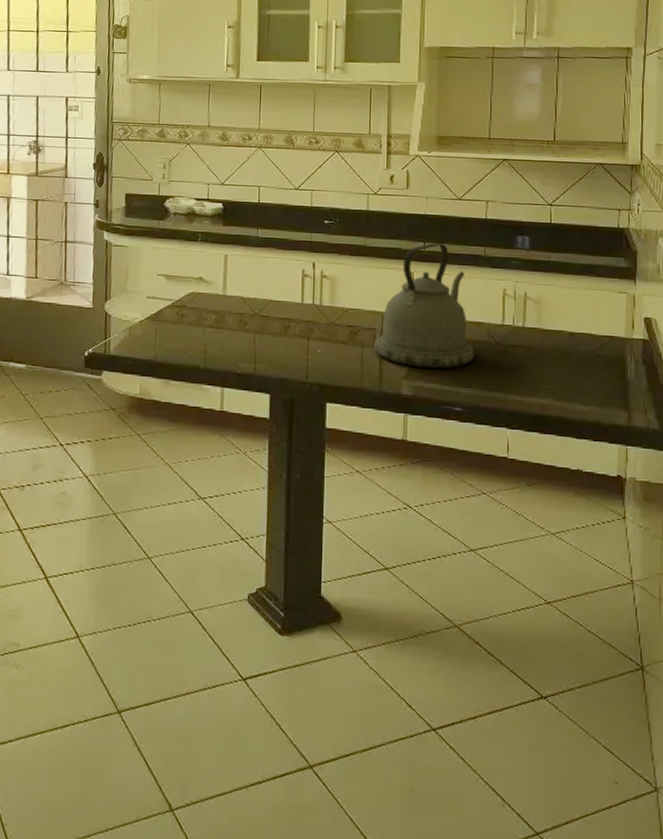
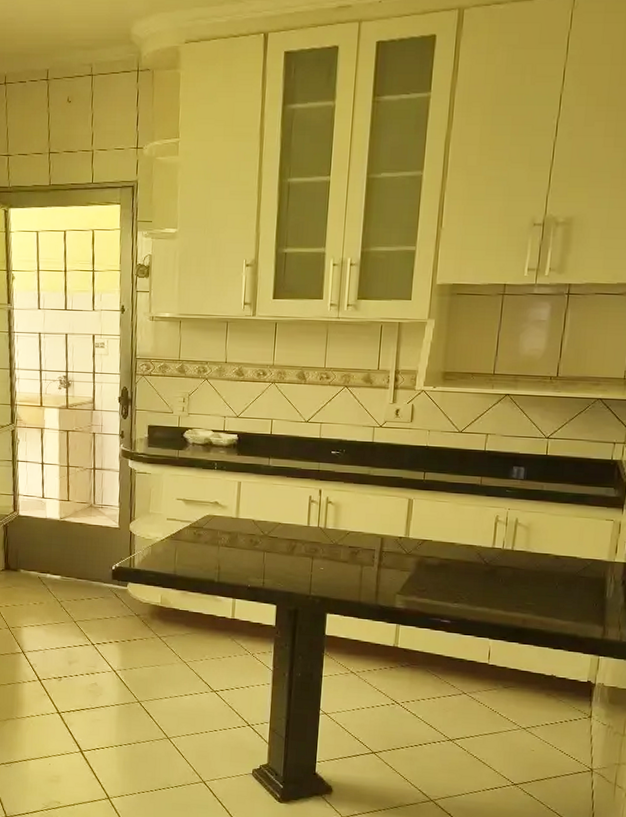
kettle: present [374,243,474,369] -> none [373,473,465,586]

